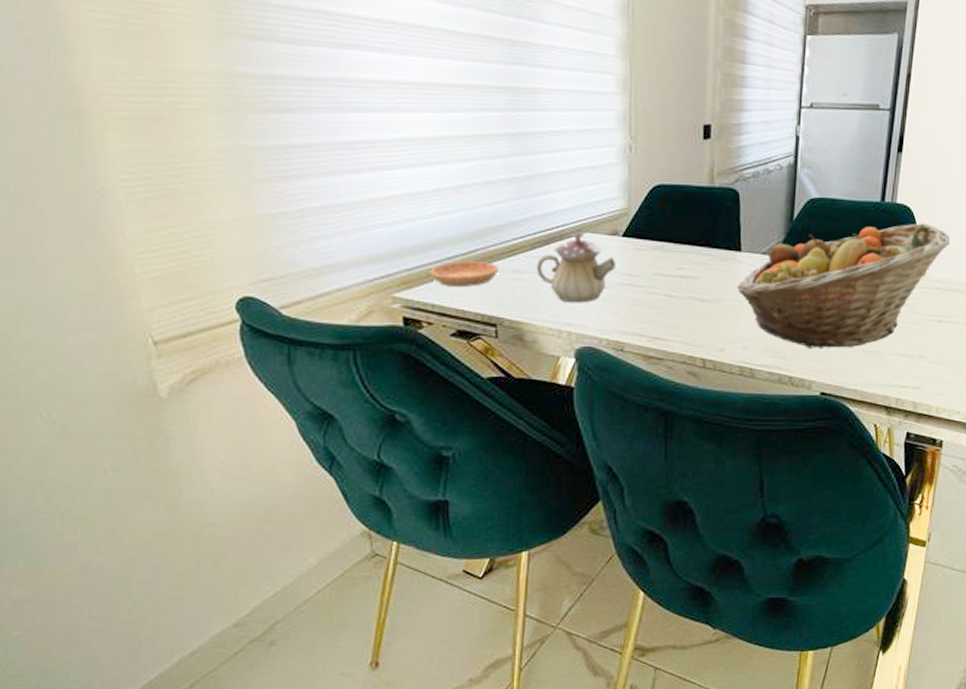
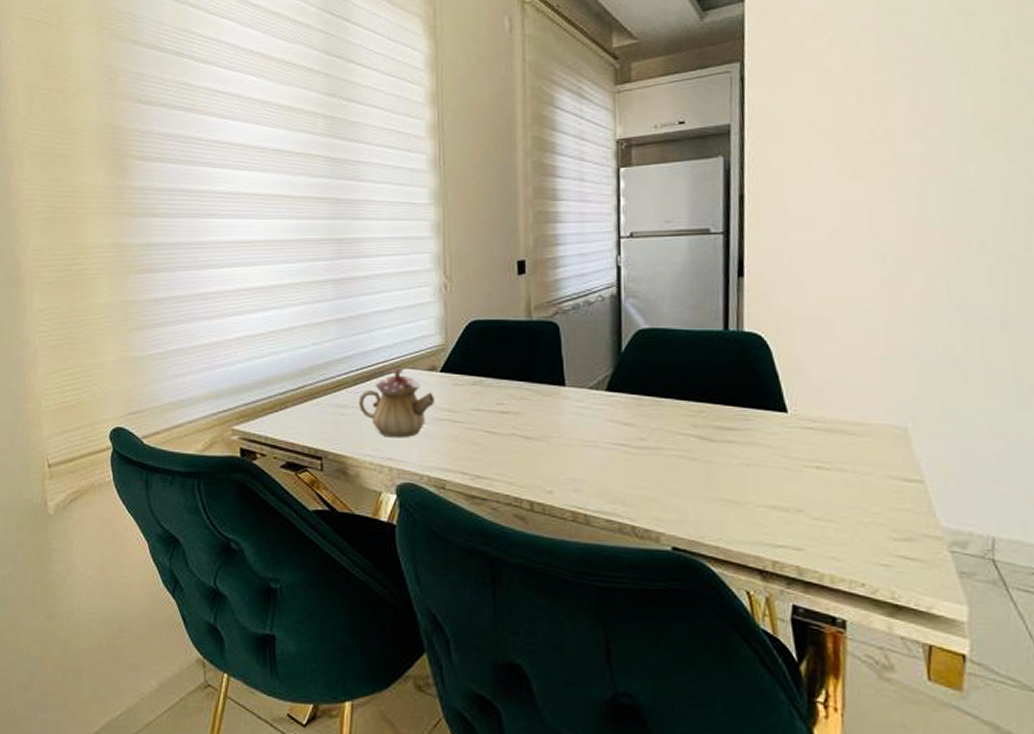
saucer: present [430,261,499,288] -> none [265,396,325,421]
fruit basket: present [736,223,951,348] -> none [562,353,821,496]

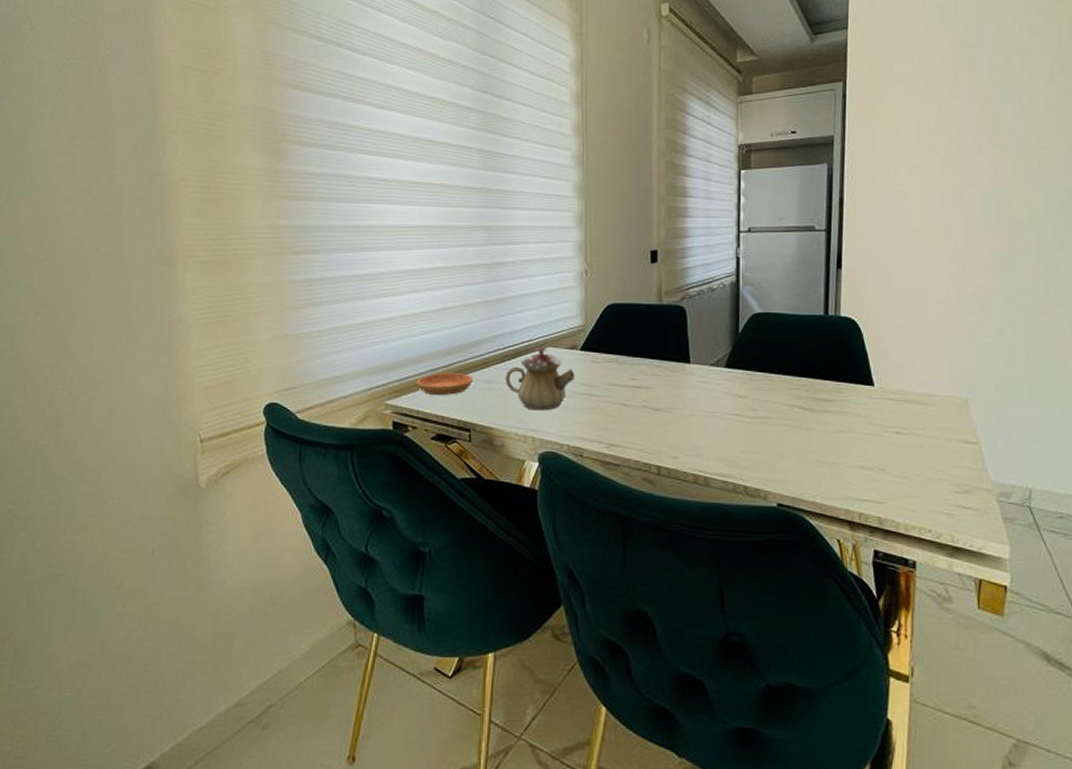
saucer: none [265,396,325,421] -> present [417,373,474,396]

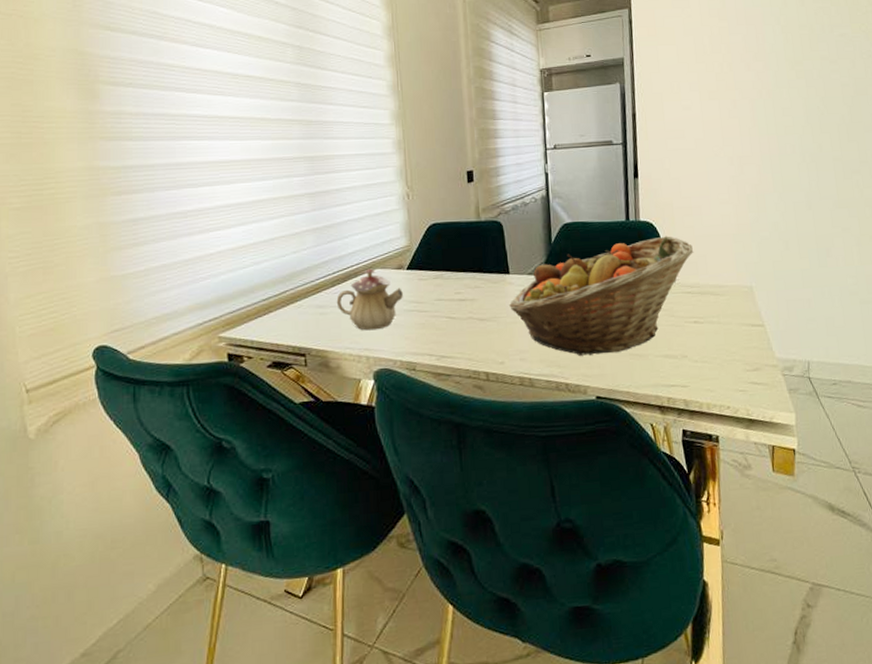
saucer: present [417,373,474,396] -> none [249,300,306,325]
fruit basket: none [686,335,901,459] -> present [508,236,694,356]

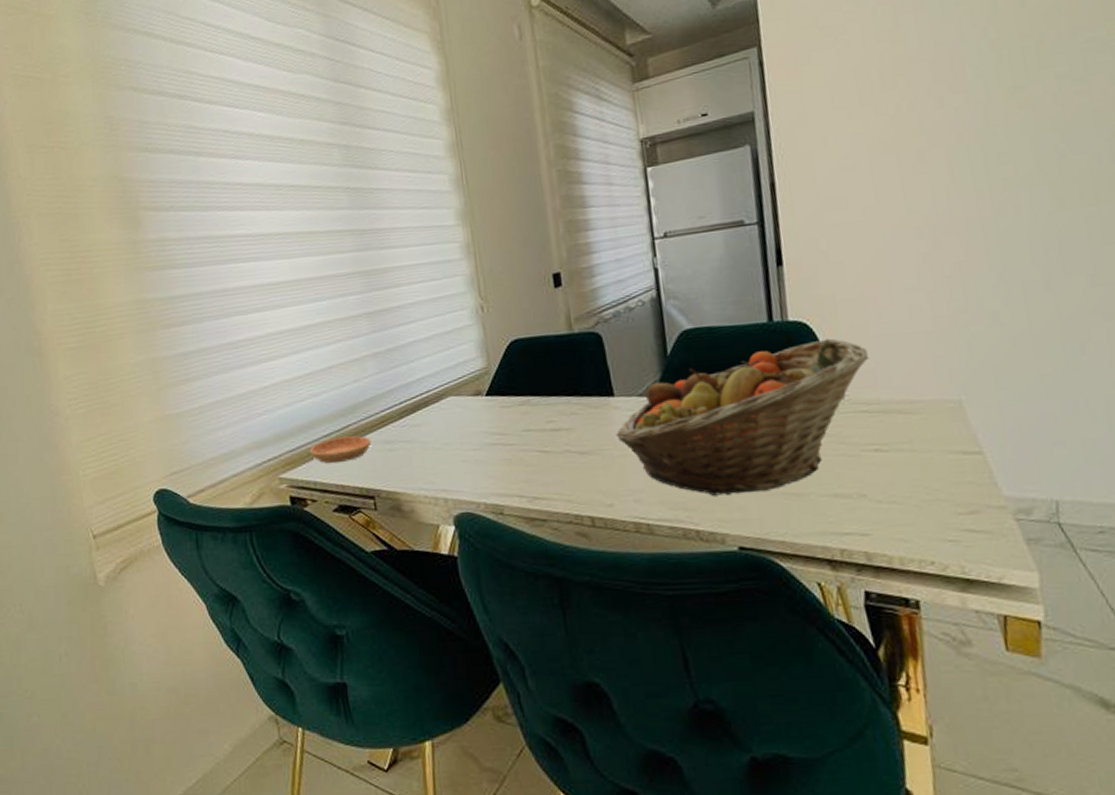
saucer: none [249,300,306,325] -> present [310,435,372,464]
teapot: present [336,268,404,331] -> none [405,396,484,469]

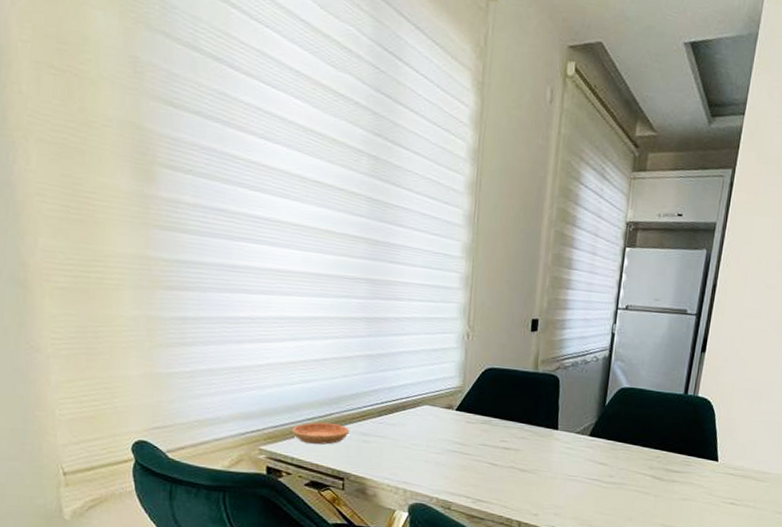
fruit basket: present [615,338,870,496] -> none [551,415,746,522]

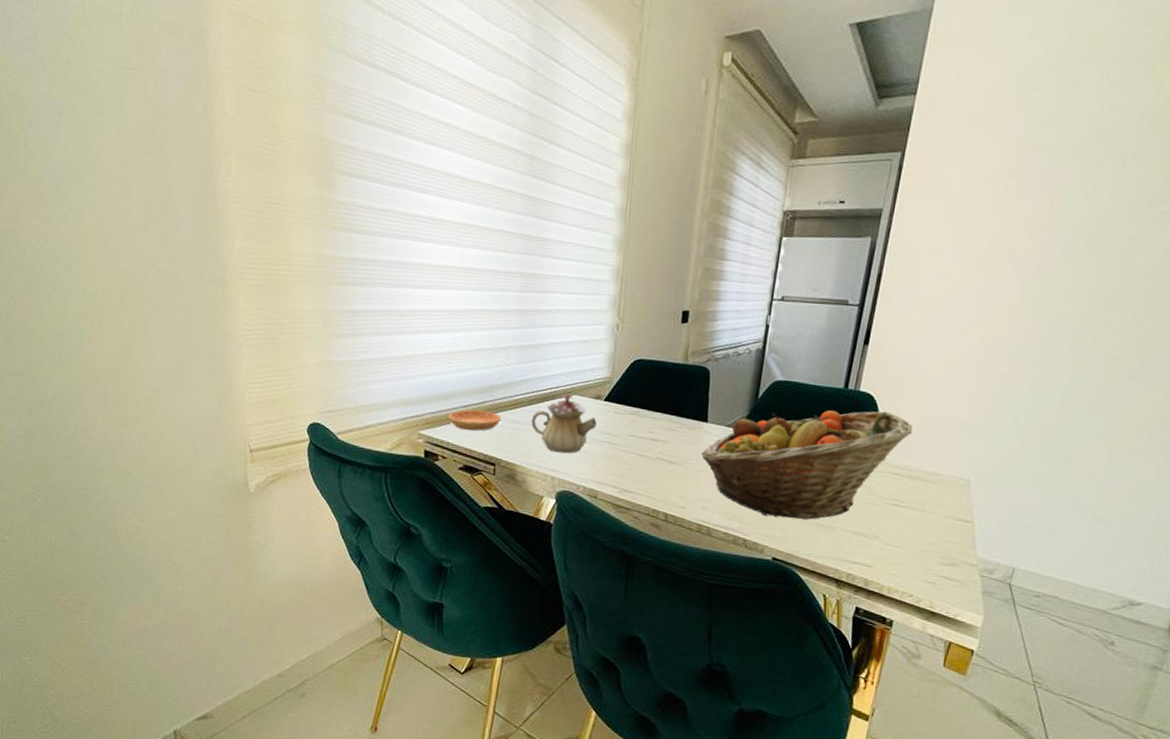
teapot: none [381,403,450,465] -> present [531,393,598,454]
fruit basket: none [551,415,746,522] -> present [700,410,913,520]

